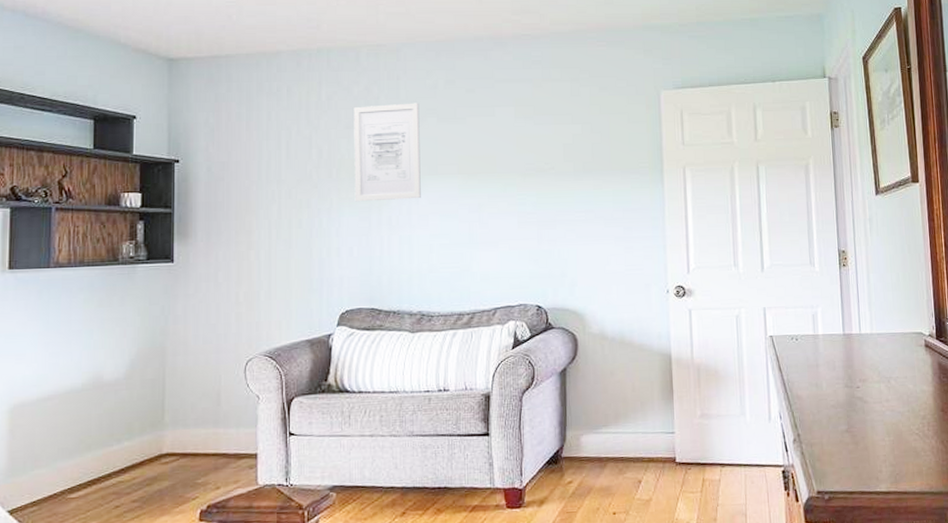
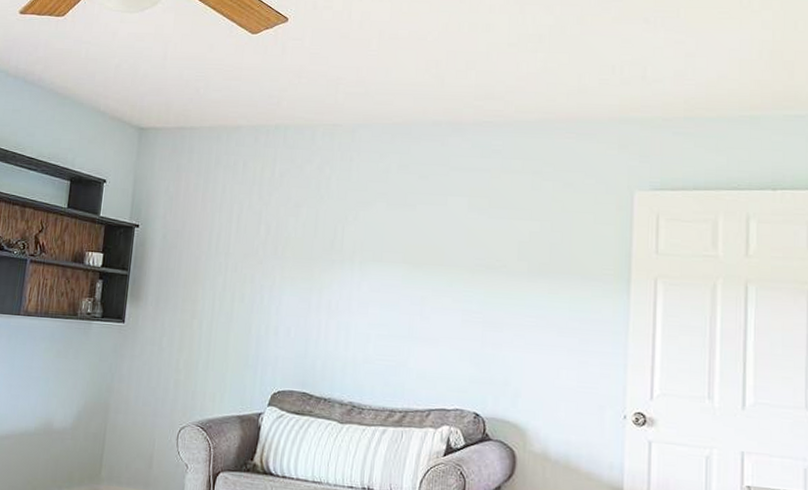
wall art: present [354,103,421,202] -> none [297,185,370,285]

